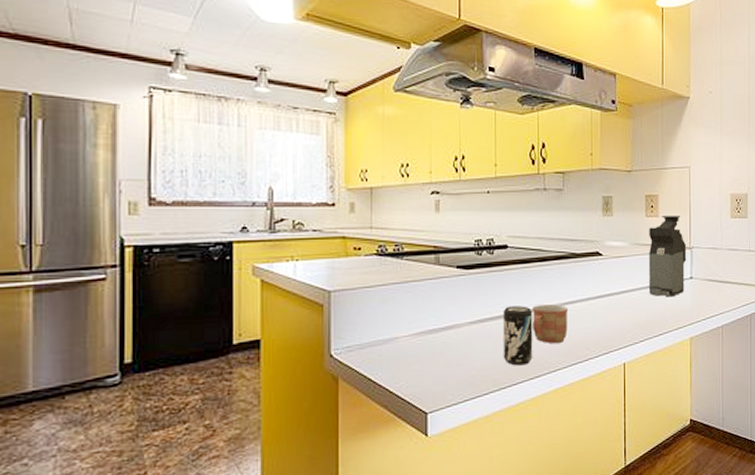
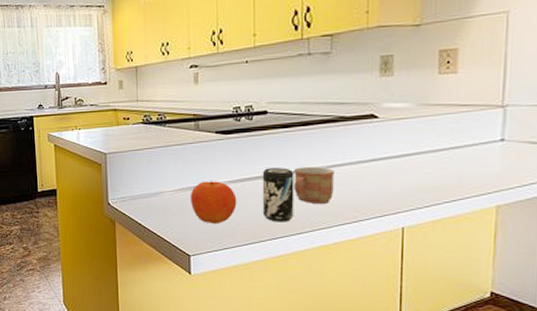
fruit: none [428,322,478,373] -> present [190,181,237,224]
coffee maker: present [649,216,687,297] -> none [440,70,498,161]

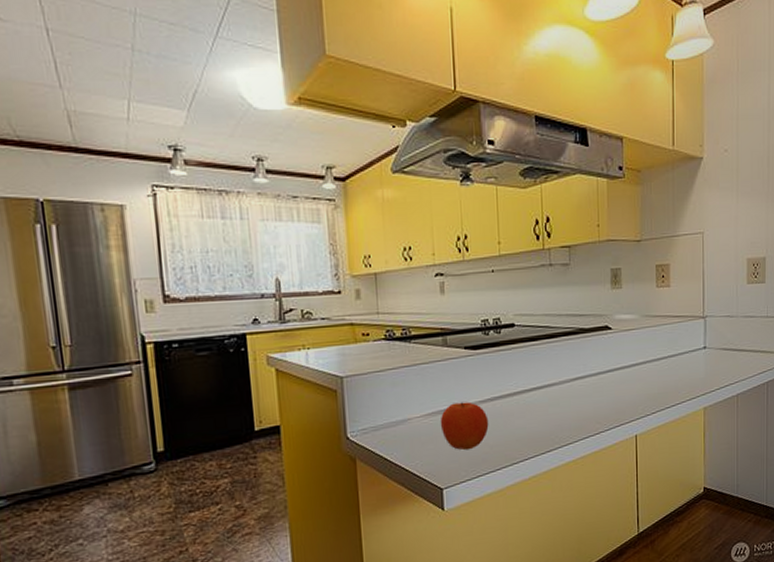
beverage can: present [262,168,294,222] -> none [512,383,544,442]
mug: present [294,167,336,205] -> none [542,380,579,419]

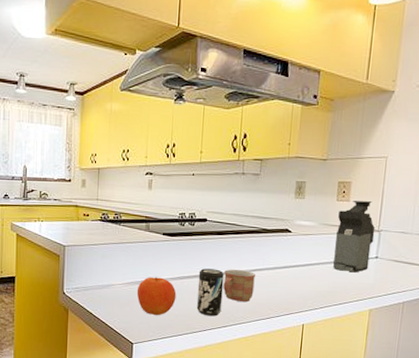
beverage can: none [512,383,544,442] -> present [196,268,224,317]
mug: none [542,380,579,419] -> present [223,269,256,303]
coffee maker: none [660,284,700,368] -> present [333,201,376,273]

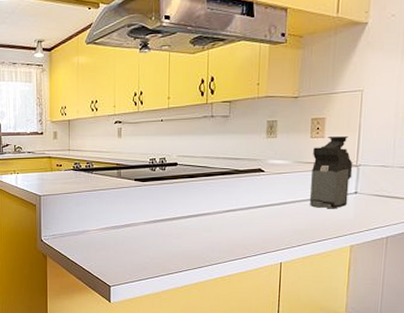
fruit: present [136,277,177,316] -> none [111,222,151,259]
beverage can: present [196,268,224,317] -> none [171,211,198,258]
mug: present [223,269,256,303] -> none [197,211,230,243]

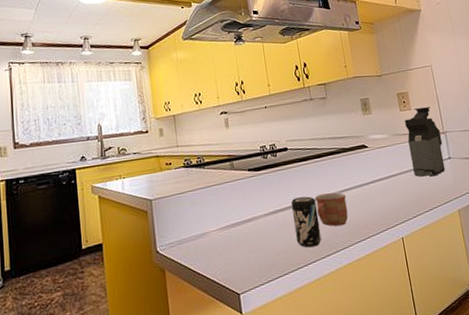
beverage can: none [171,211,198,258] -> present [291,196,322,248]
mug: none [197,211,230,243] -> present [315,192,349,227]

